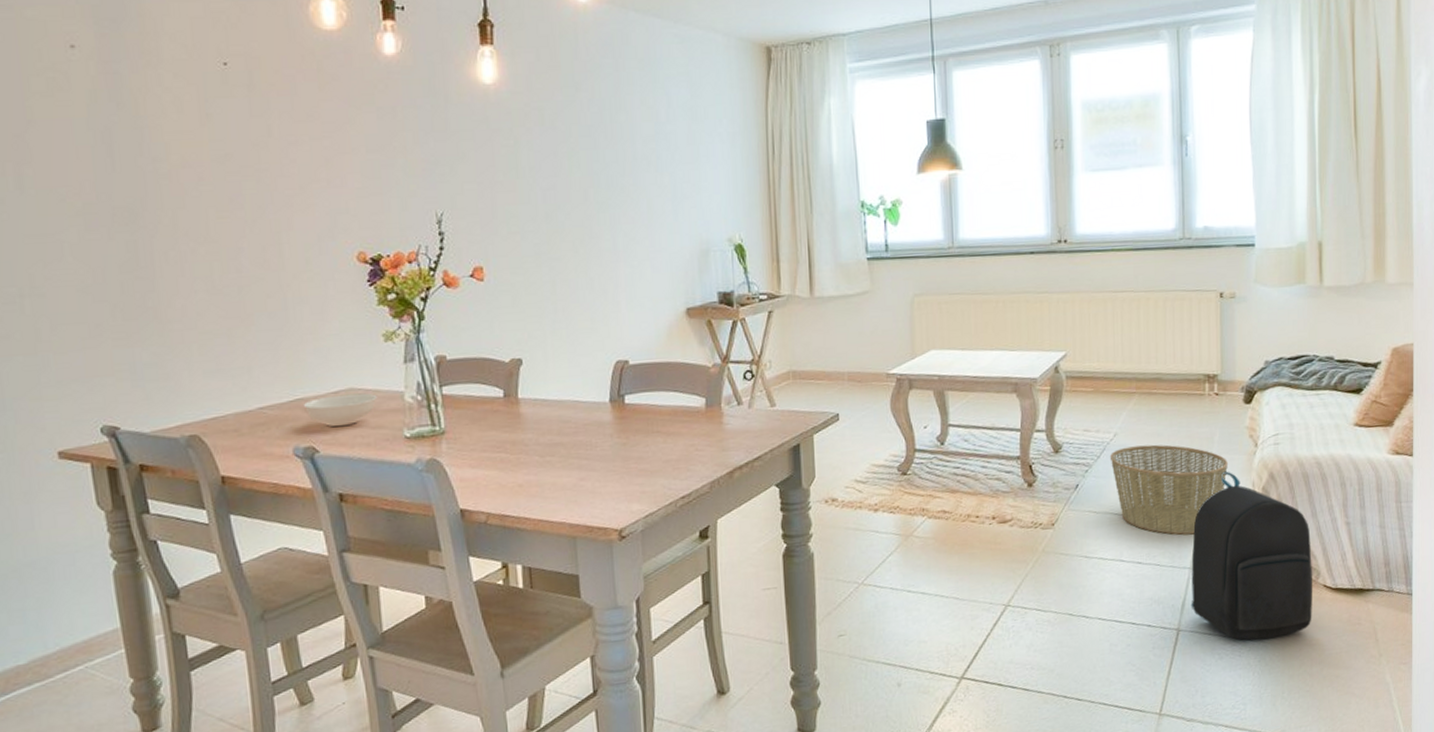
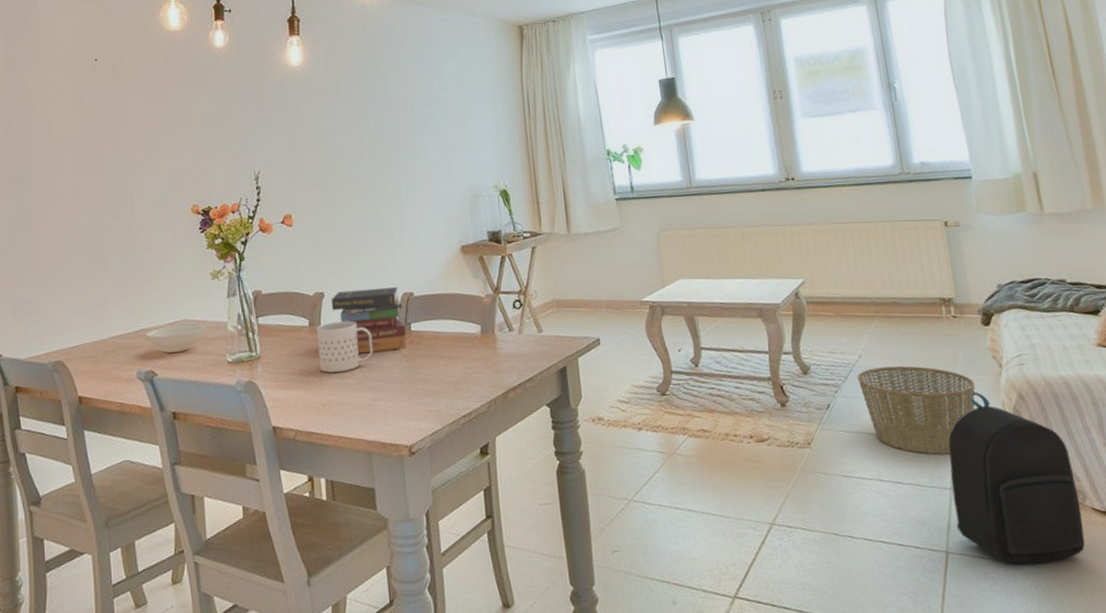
mug: none [512,391,580,450] -> present [316,321,373,373]
books: none [531,354,620,429] -> present [331,287,407,354]

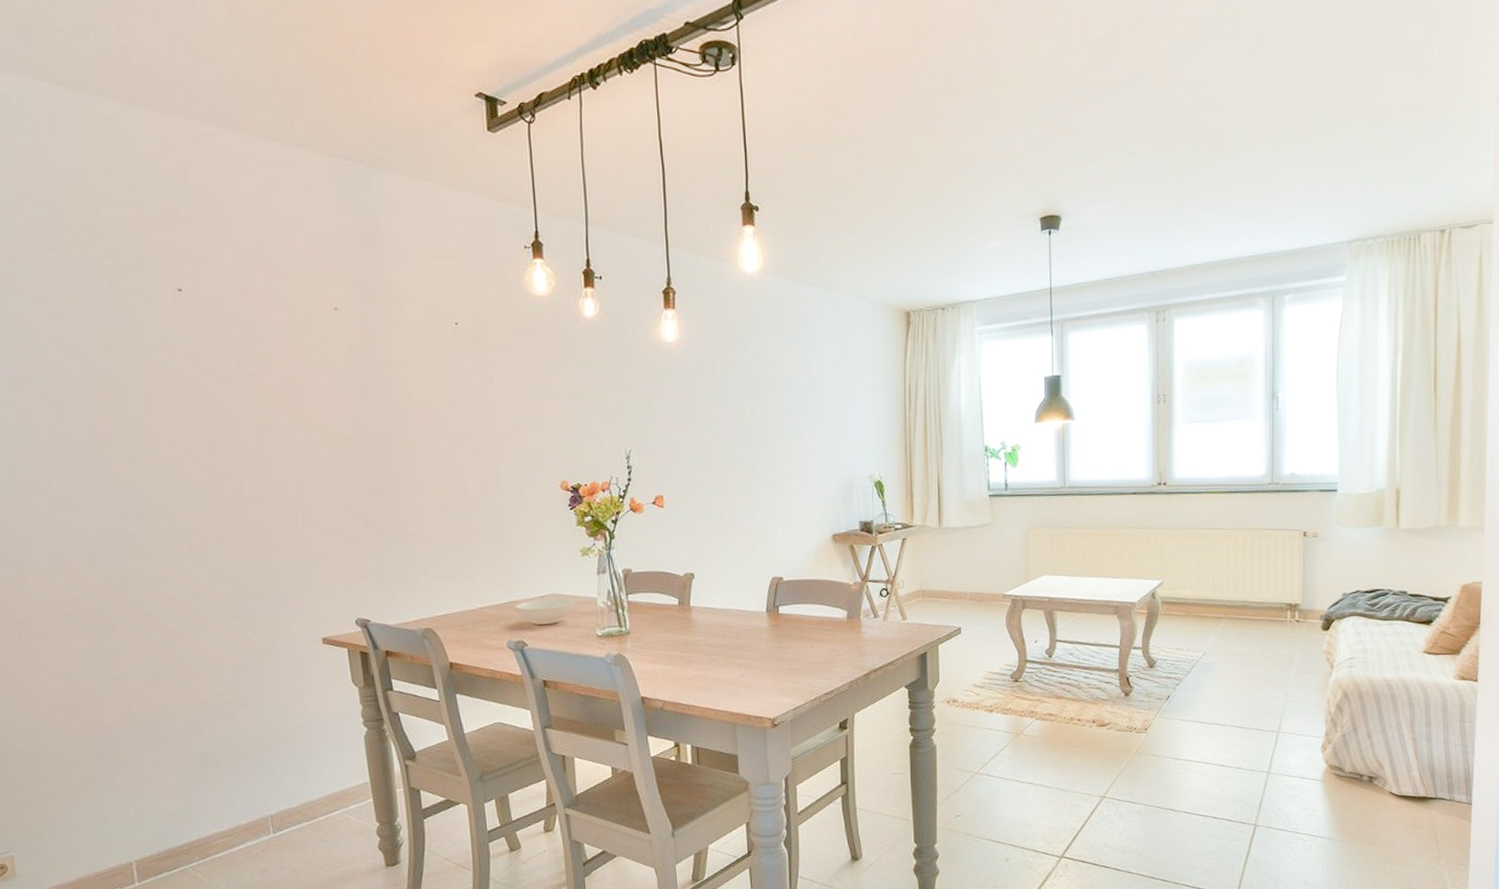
mug: present [316,321,373,373] -> none [685,601,741,650]
books: present [331,287,407,354] -> none [701,571,775,633]
basket: present [857,365,975,455] -> none [1198,663,1305,743]
backpack: present [948,391,1085,565] -> none [1267,689,1380,837]

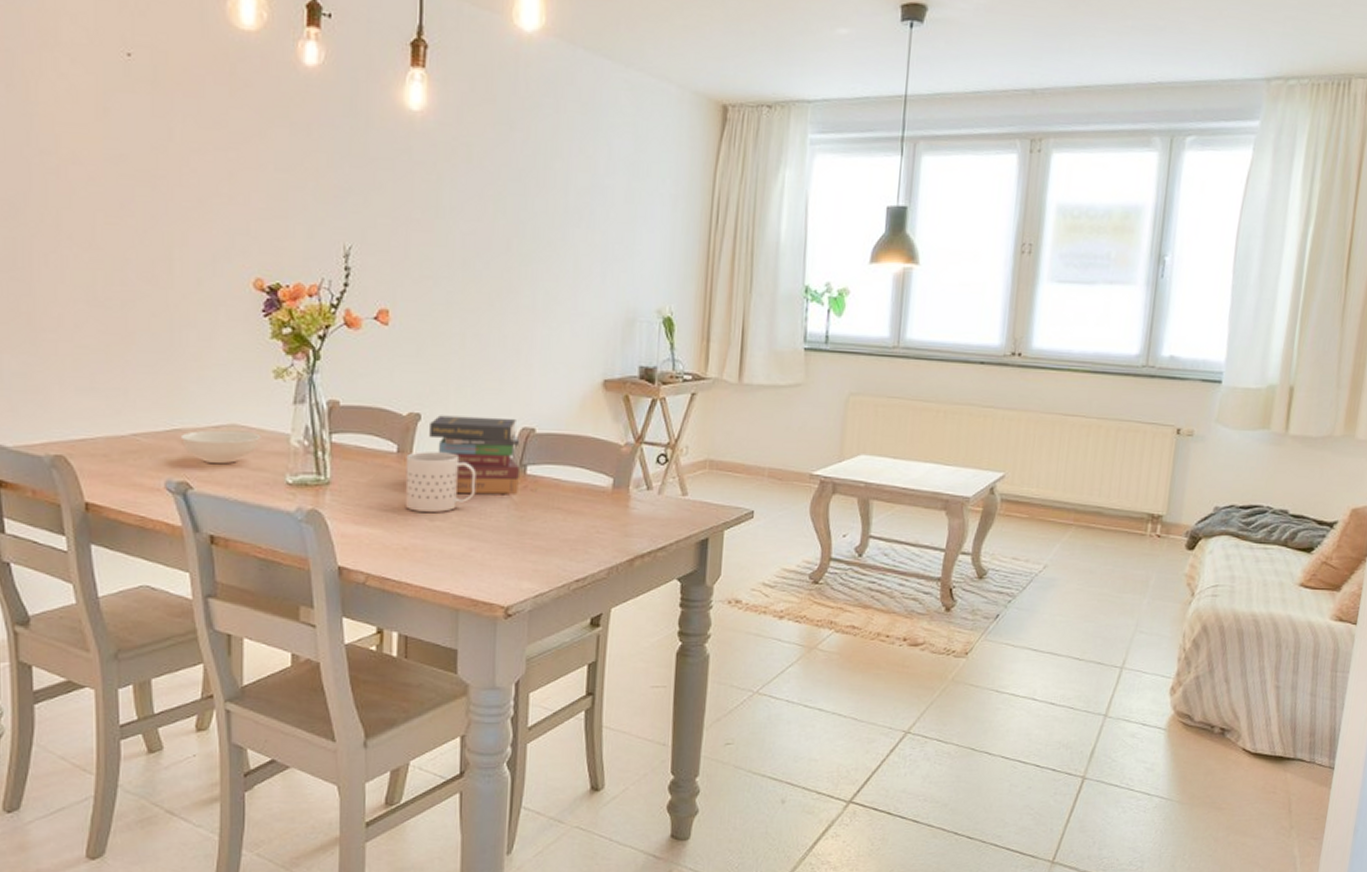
mug: none [685,601,741,650] -> present [405,451,477,513]
books: none [701,571,775,633] -> present [429,415,521,494]

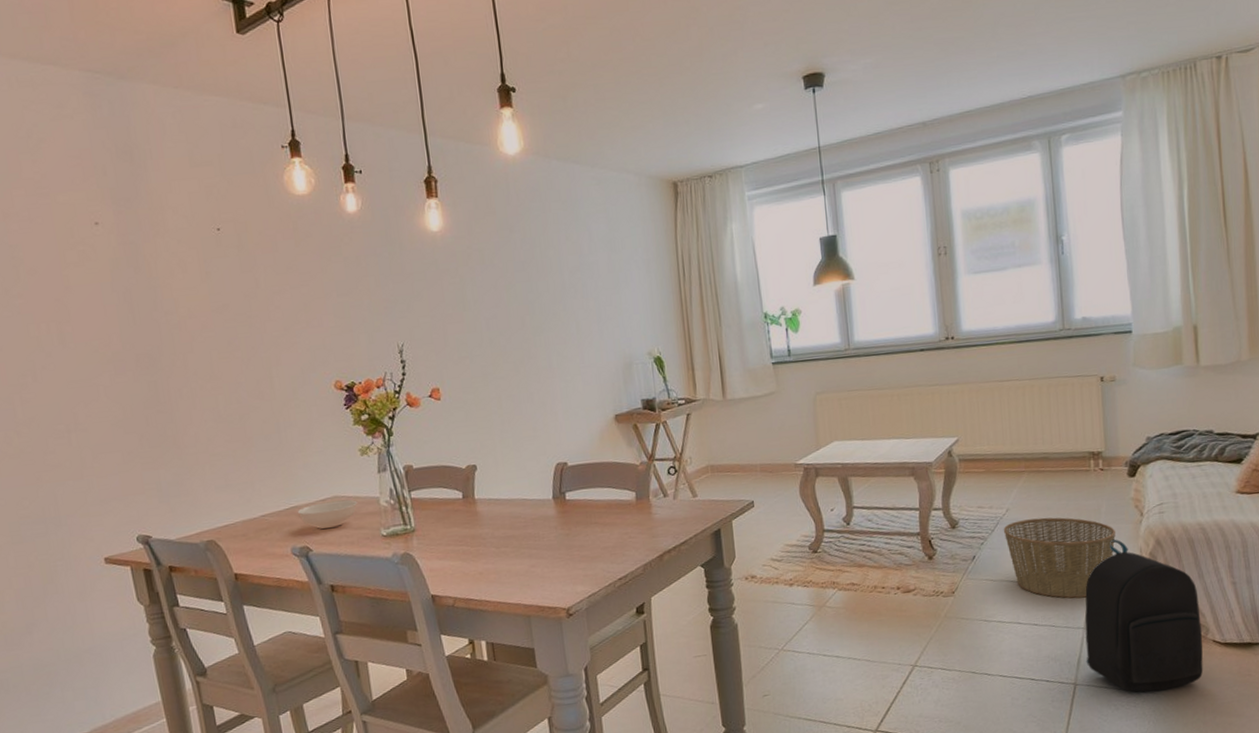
mug: present [405,451,477,513] -> none [470,492,529,543]
books: present [429,415,521,494] -> none [484,458,562,524]
basket: none [1036,581,1160,680] -> present [1003,517,1116,598]
backpack: none [1100,618,1237,798] -> present [1085,539,1203,692]

